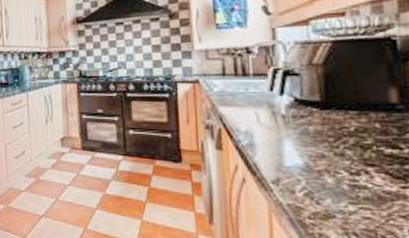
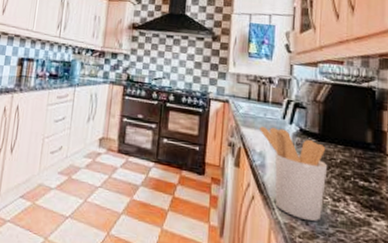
utensil holder: none [242,102,339,200] -> present [260,126,328,222]

